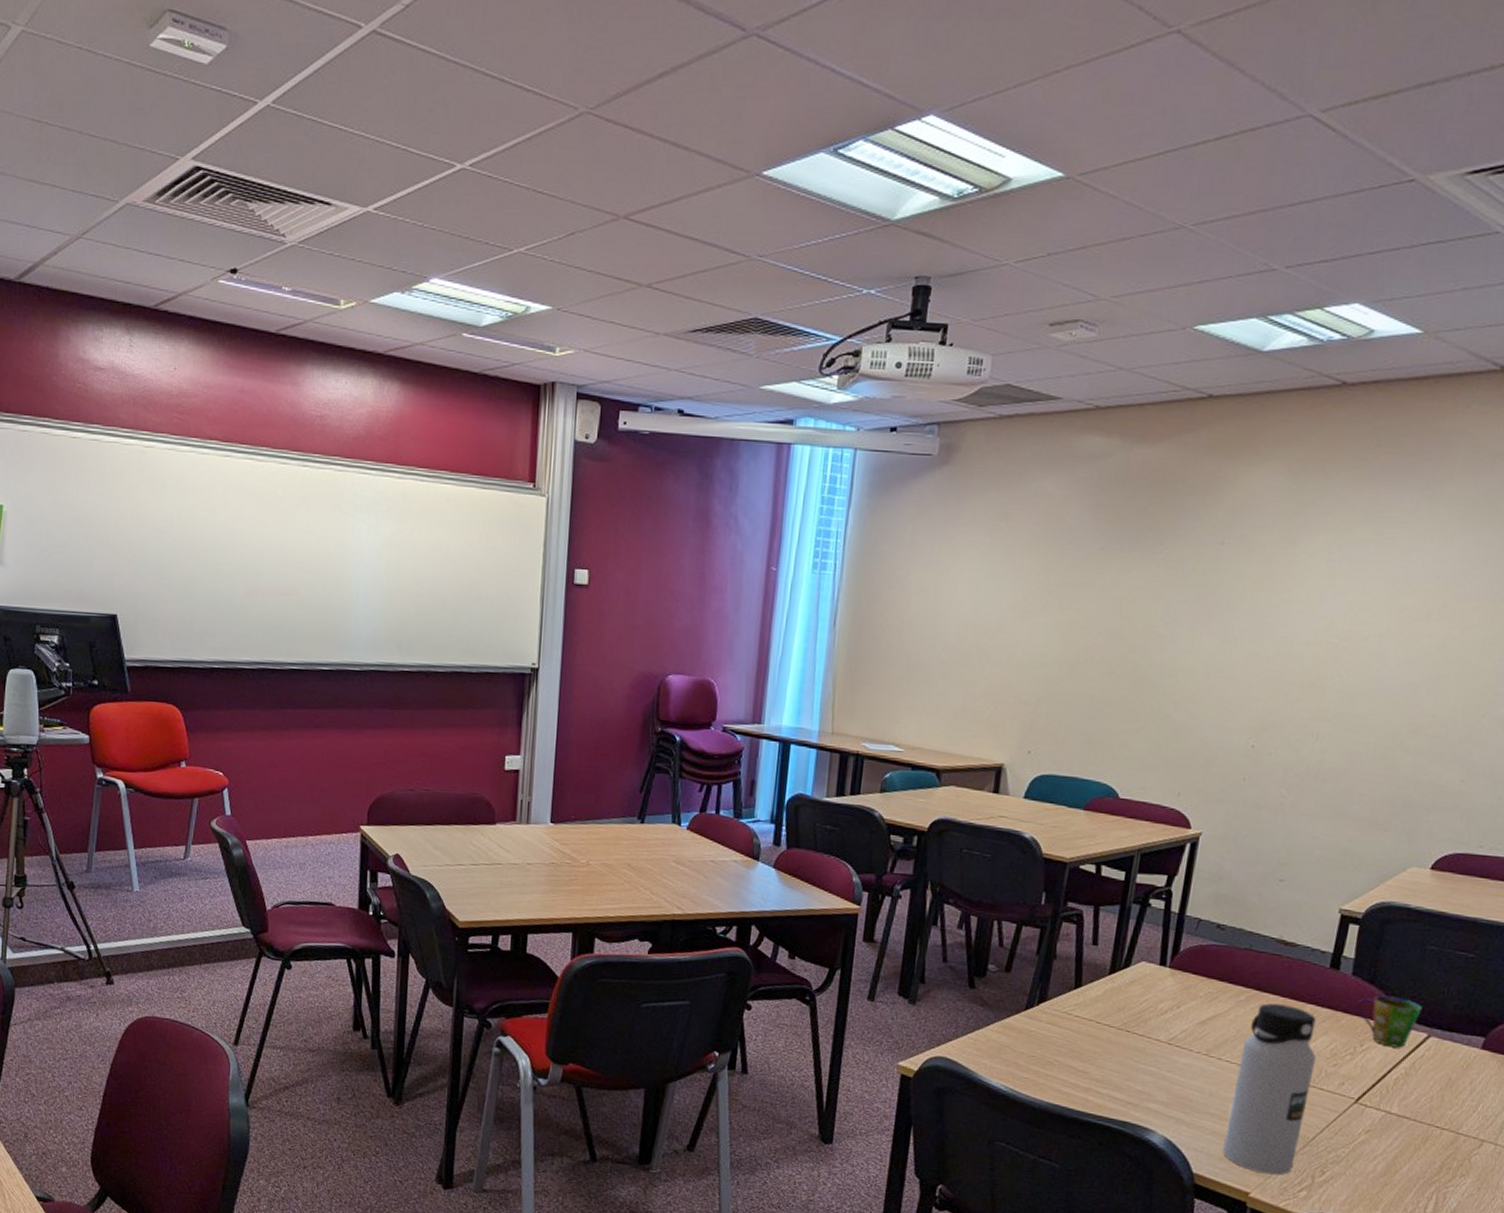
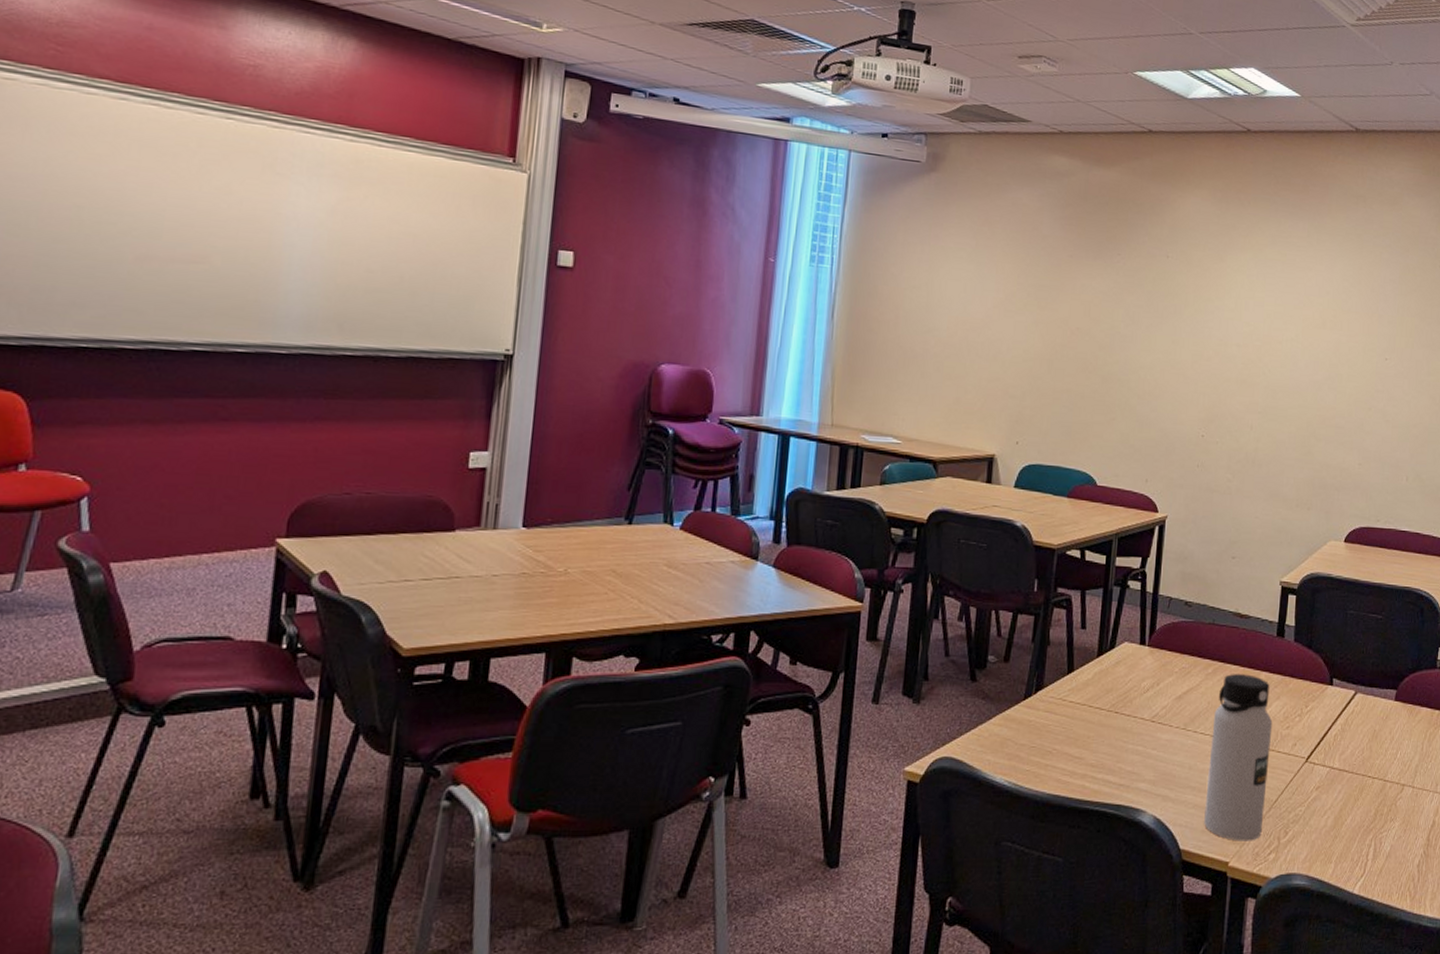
cup: present [1357,995,1422,1048] -> none [1300,658,1349,706]

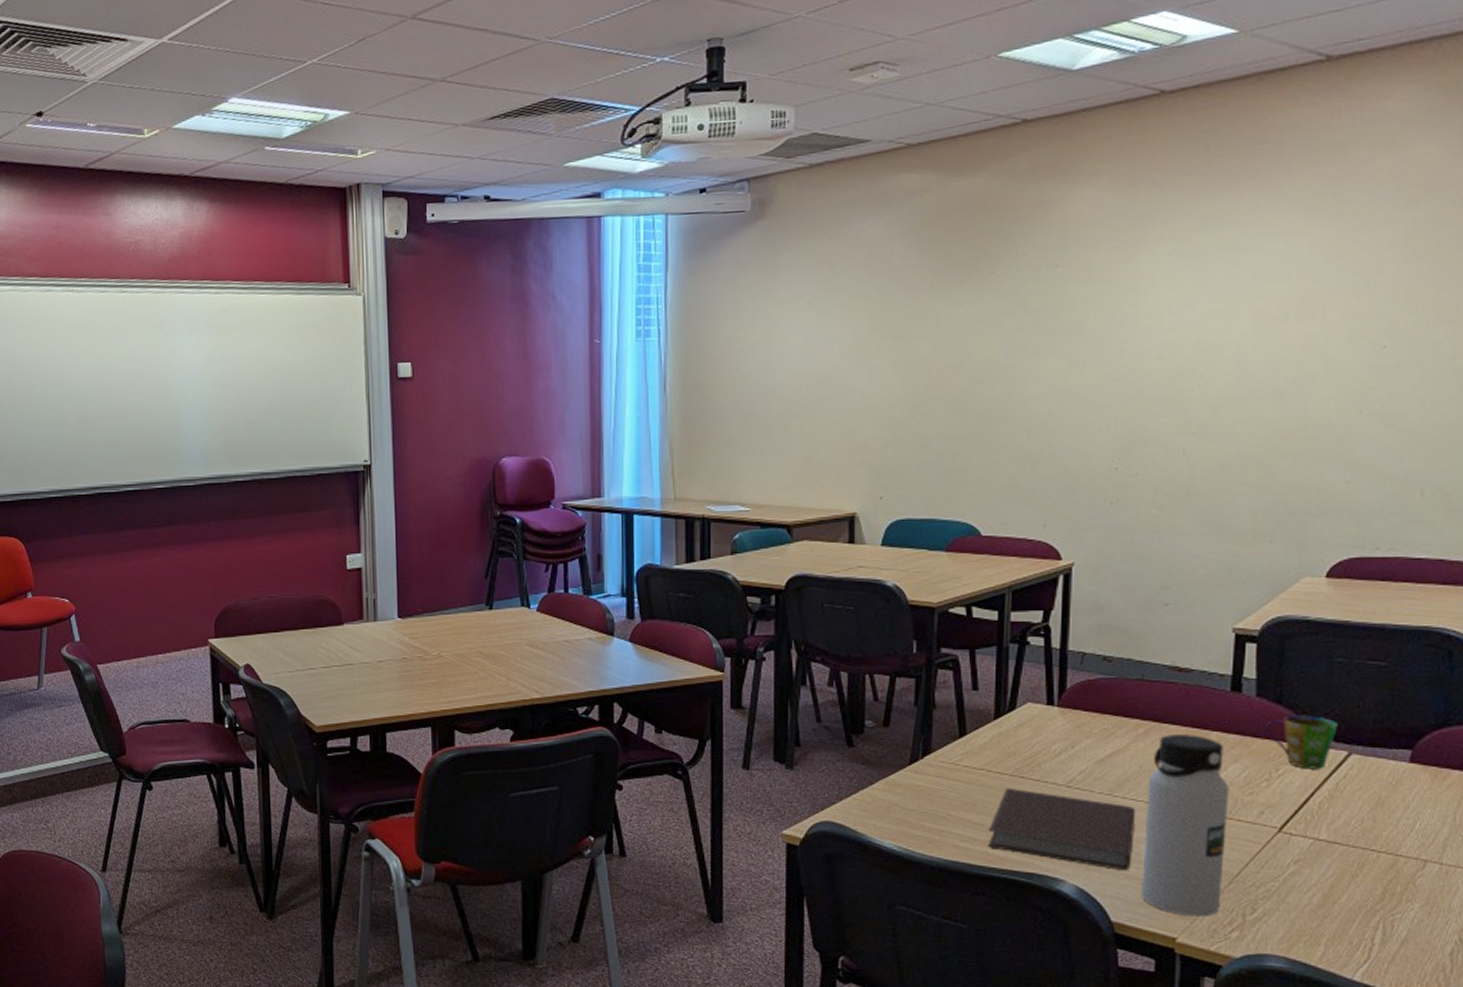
notebook: none [1084,722,1204,799] -> present [987,787,1136,870]
cup: none [1300,658,1349,706] -> present [1266,714,1338,769]

